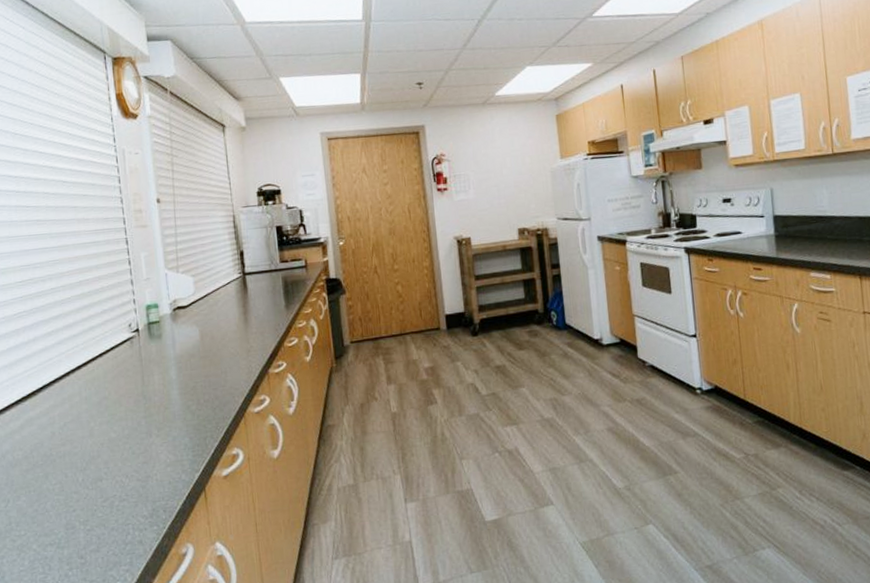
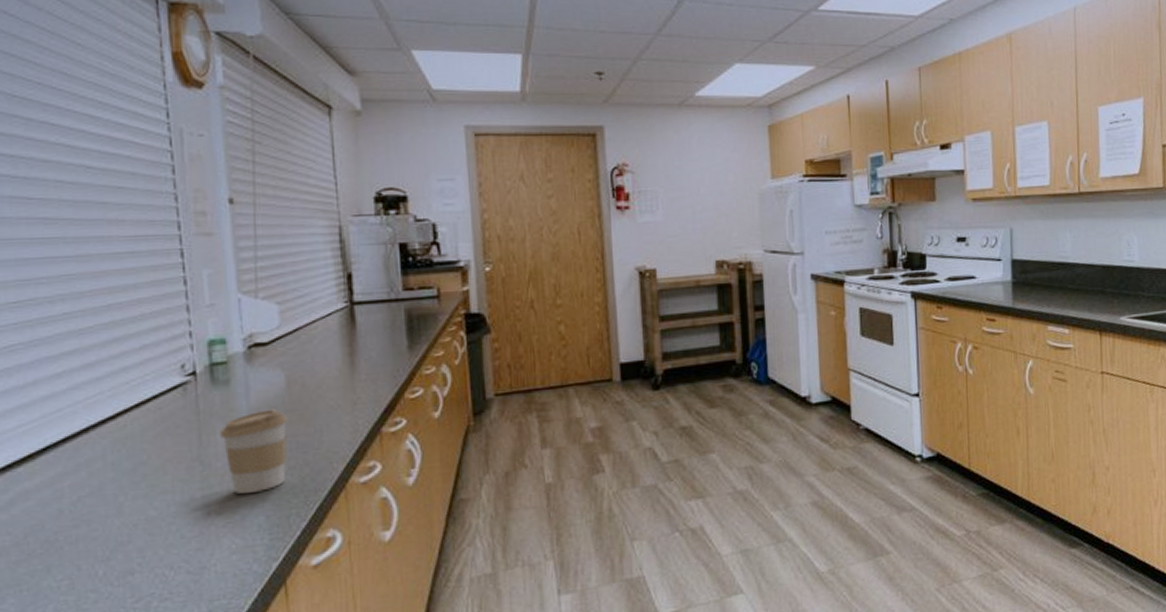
coffee cup: none [156,356,203,421] -> present [219,409,288,494]

